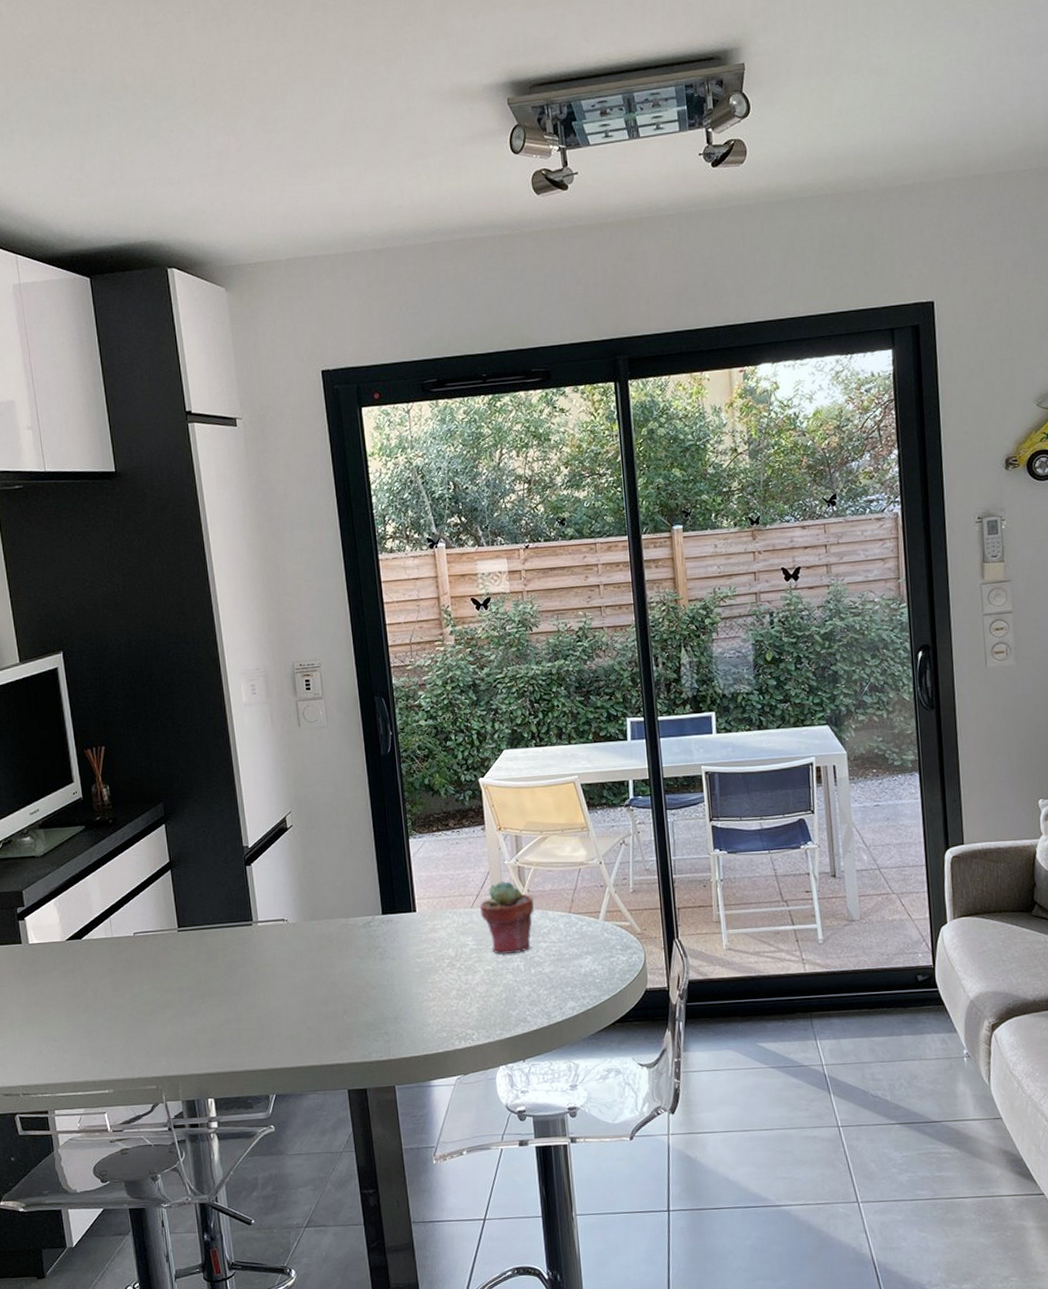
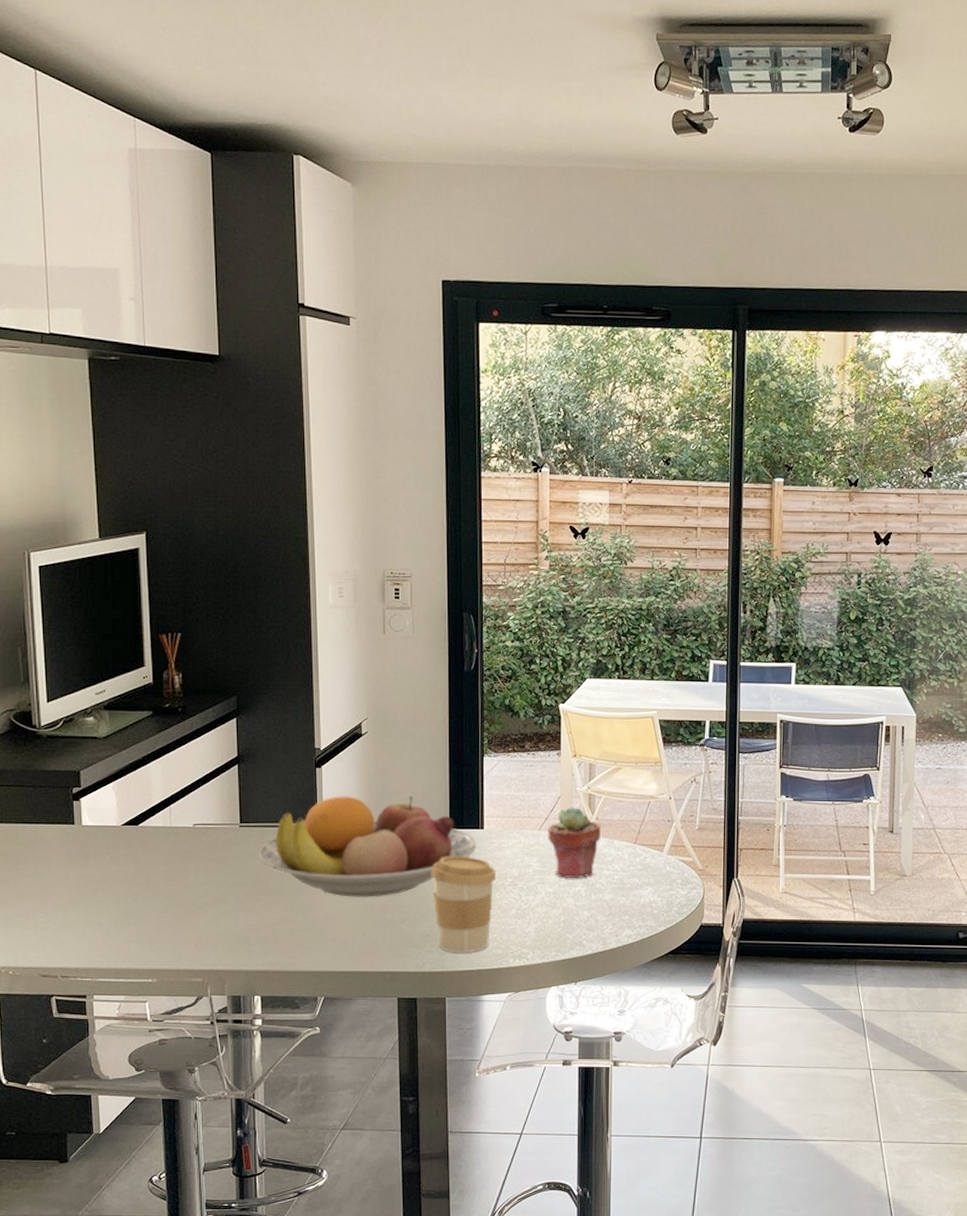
fruit bowl: none [199,885,411,992] -> present [259,795,477,897]
coffee cup: none [368,940,434,1040] -> present [430,855,497,953]

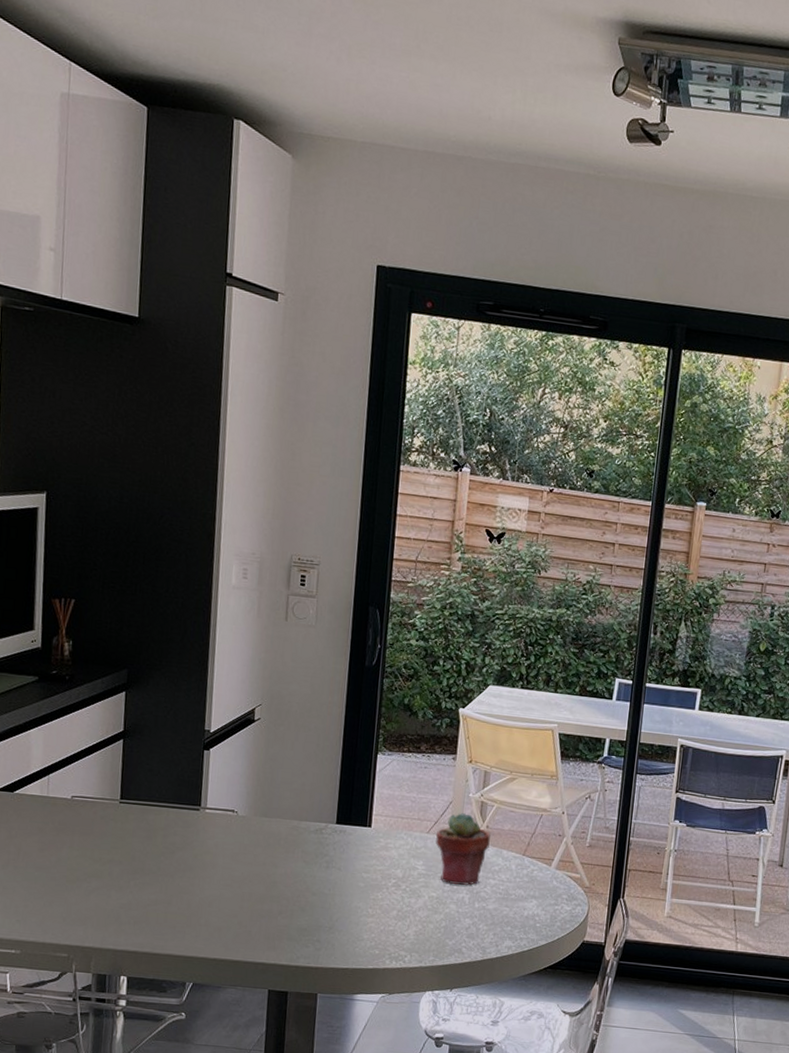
fruit bowl: present [259,795,477,897] -> none [137,780,363,887]
coffee cup: present [430,855,497,953] -> none [313,851,381,951]

